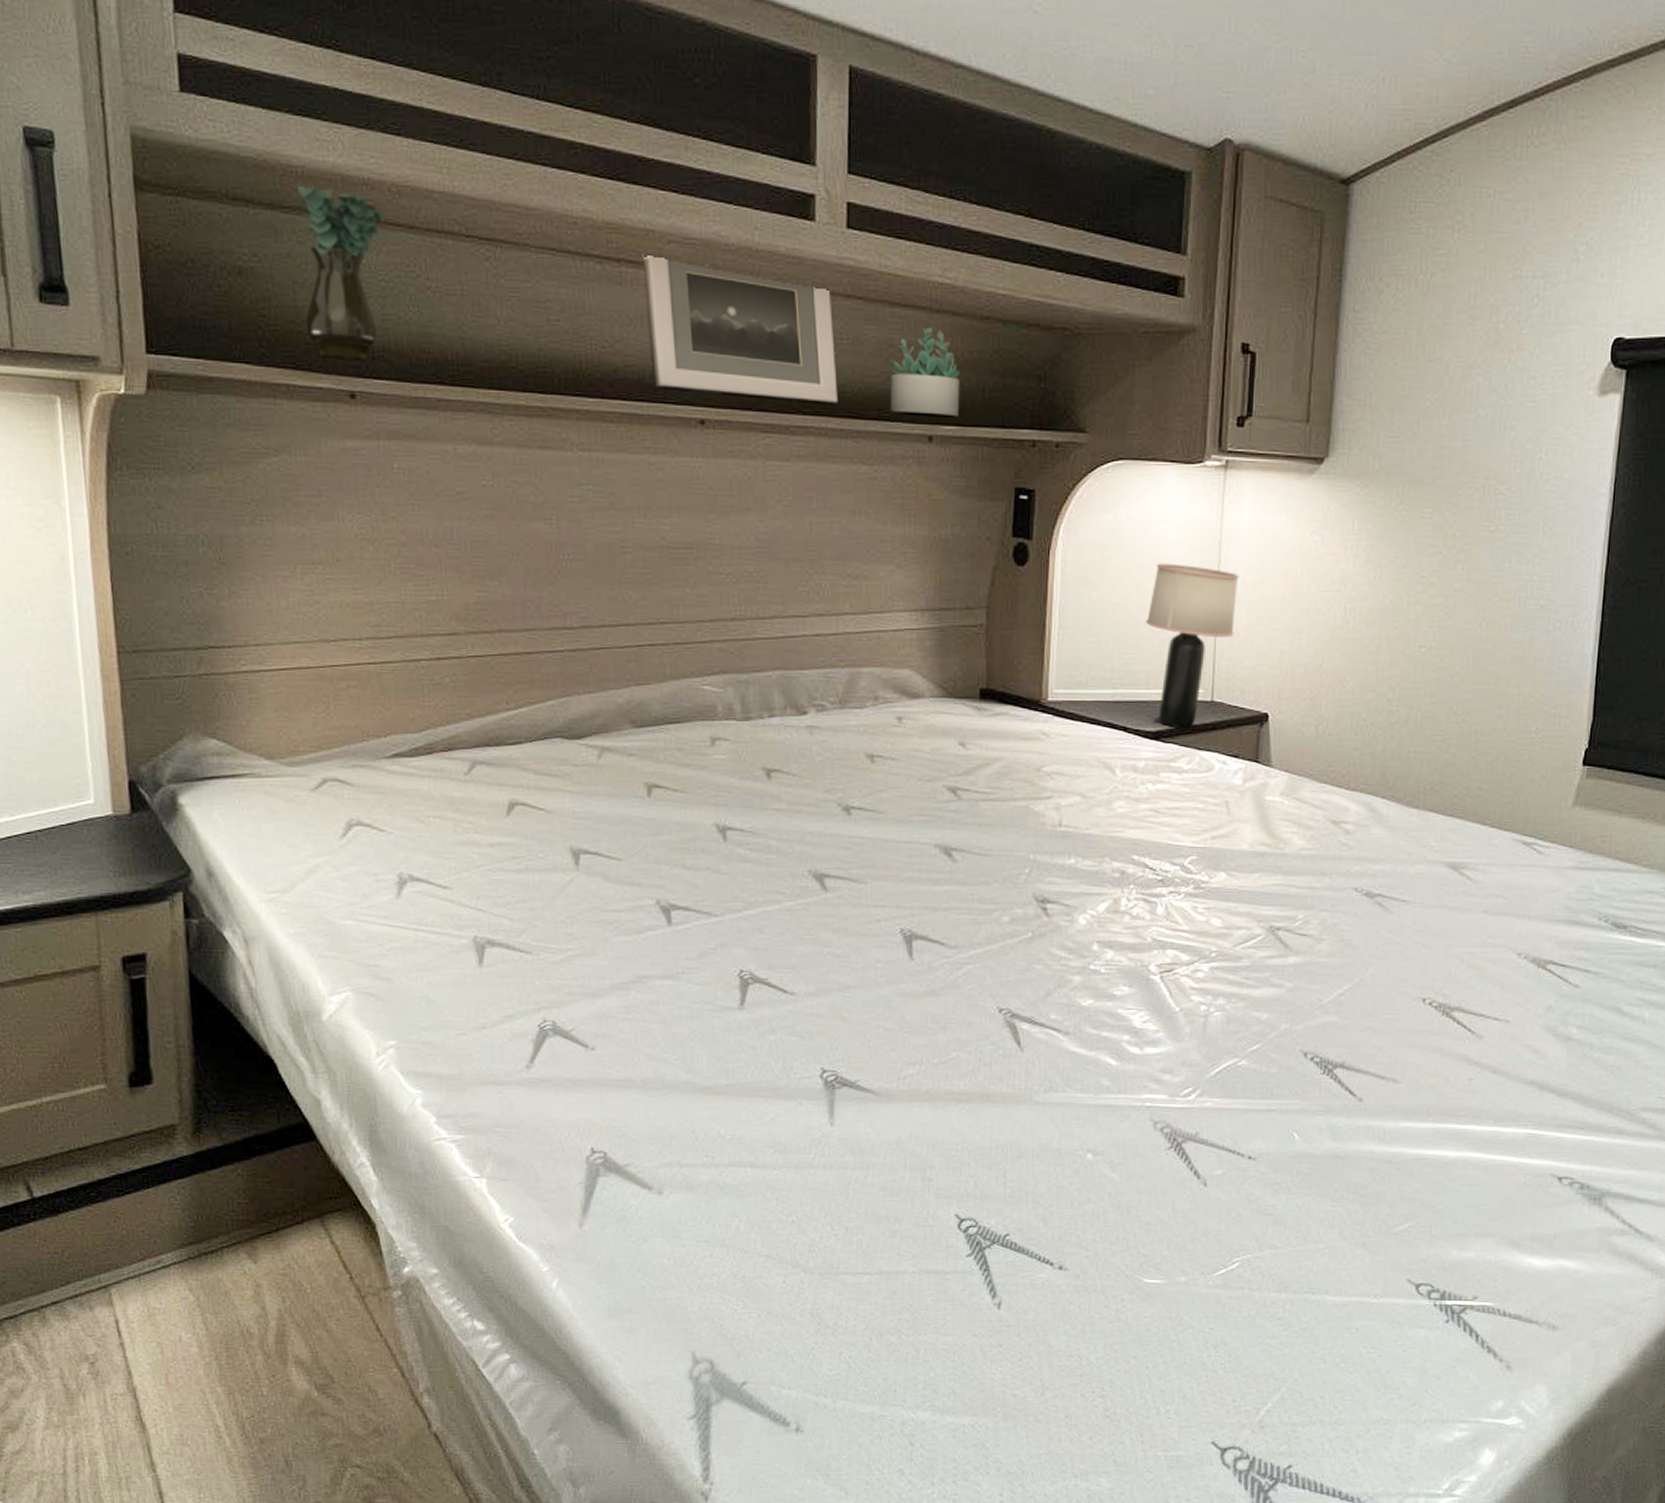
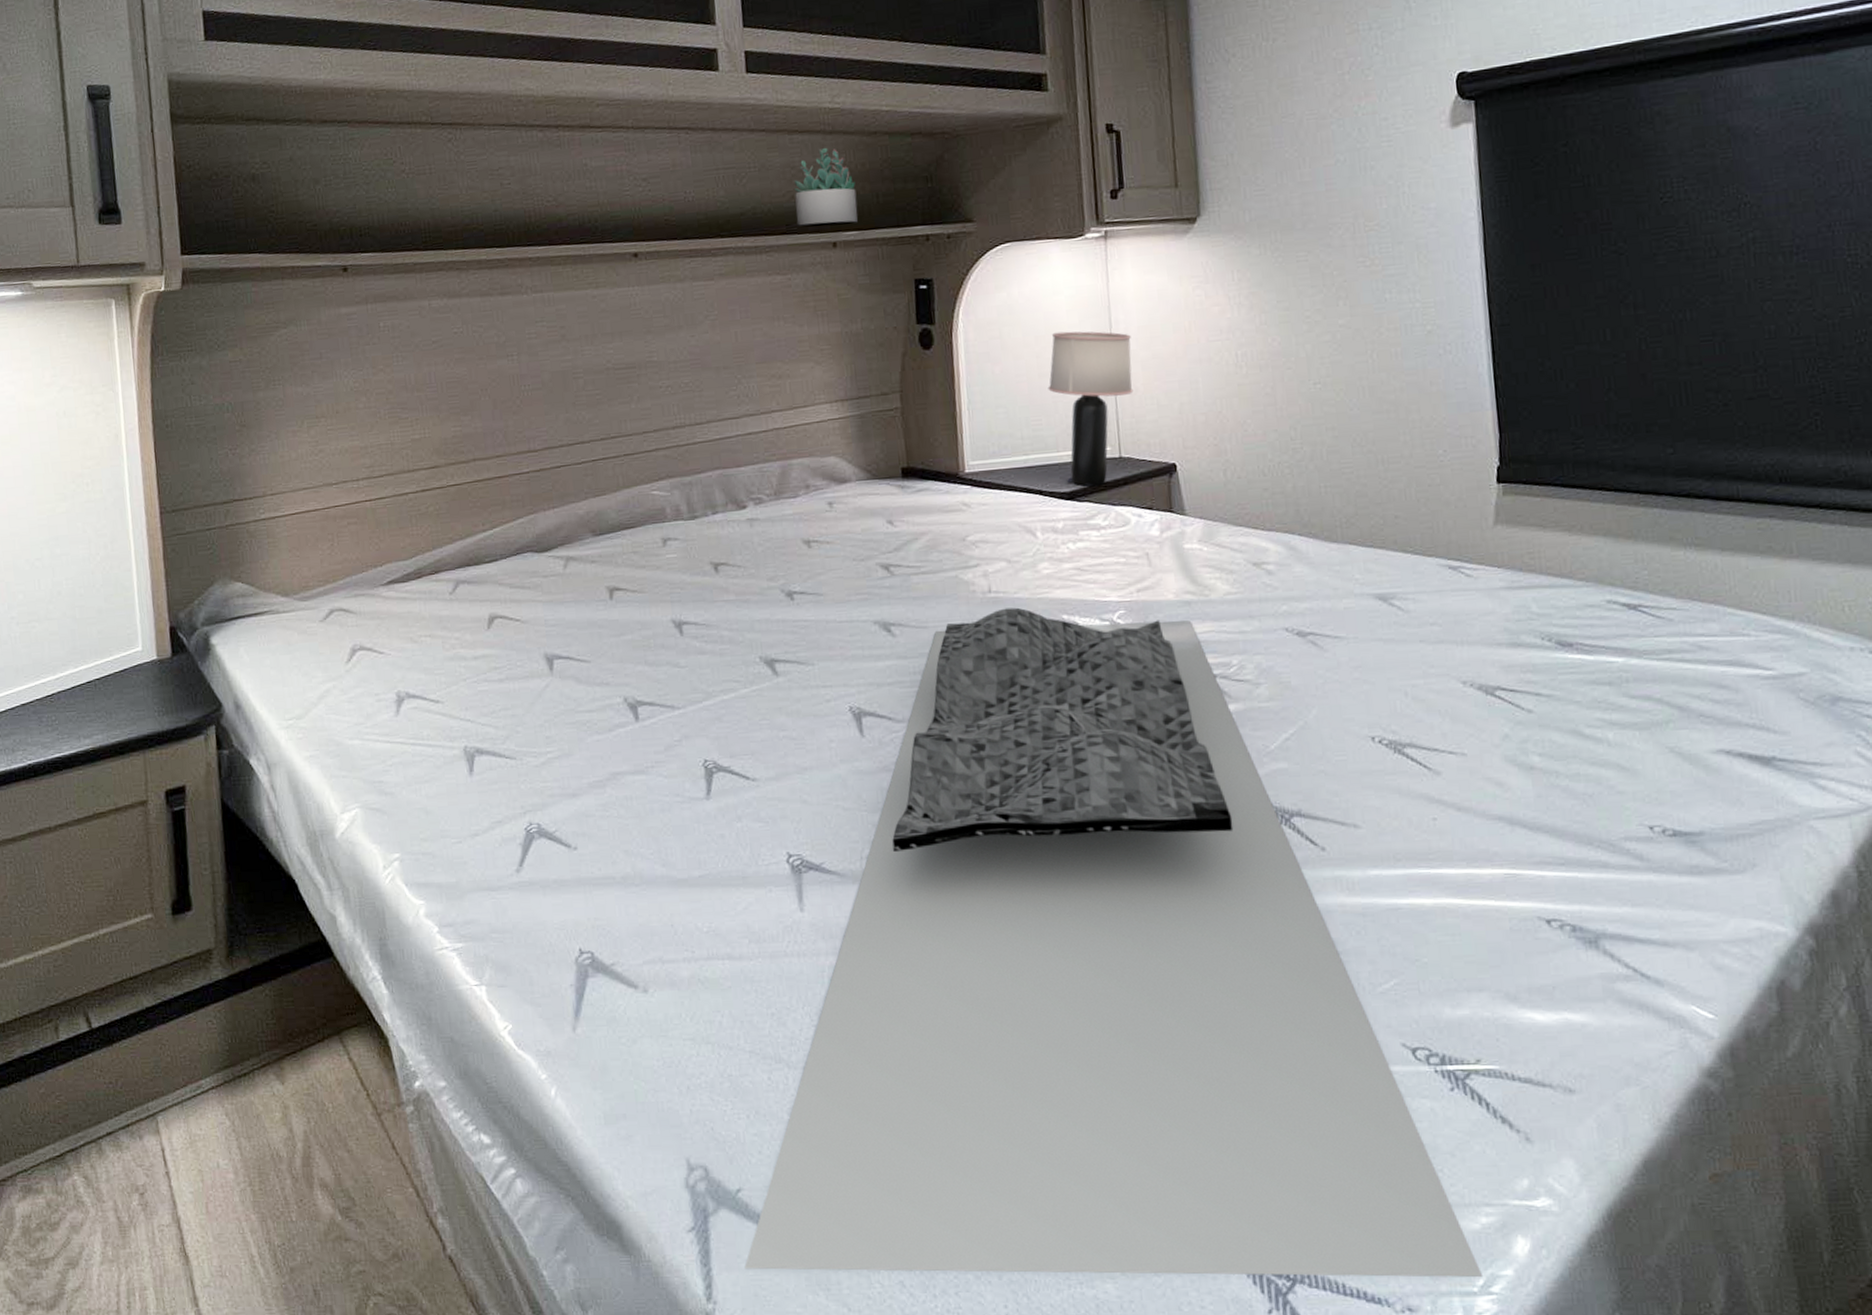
vase: present [297,183,386,361] -> none [297,100,367,241]
picture frame: present [642,254,838,405] -> none [576,118,751,232]
throw blanket: none [744,843,1449,1483] -> present [744,607,1484,1278]

